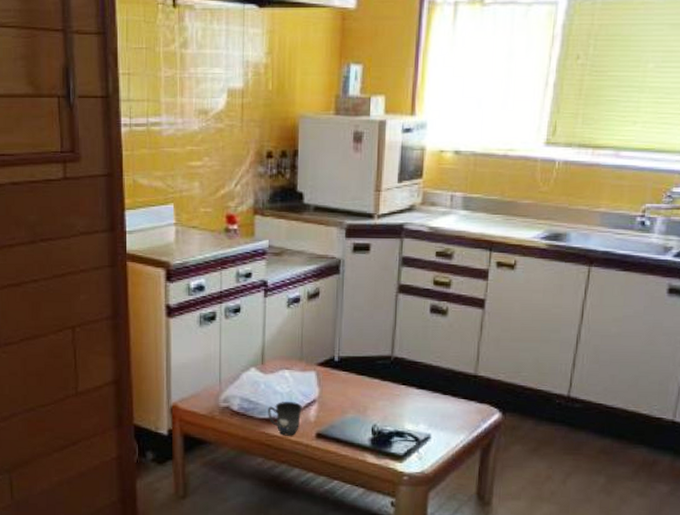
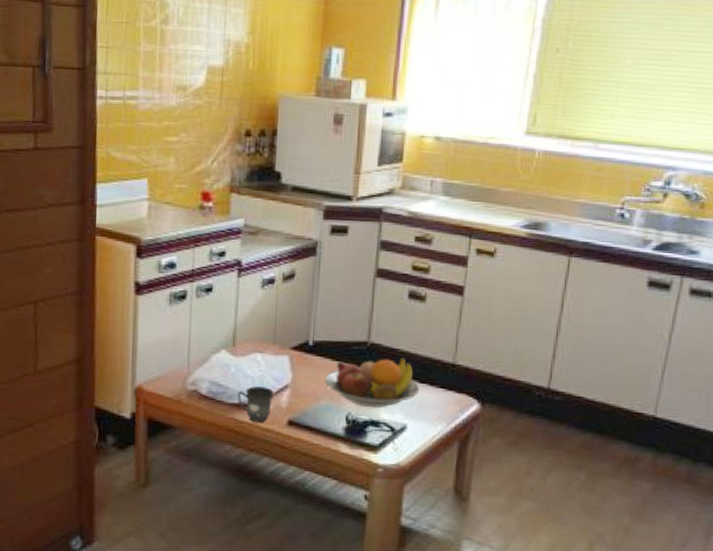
fruit bowl: none [350,370,443,419] -> present [324,357,420,408]

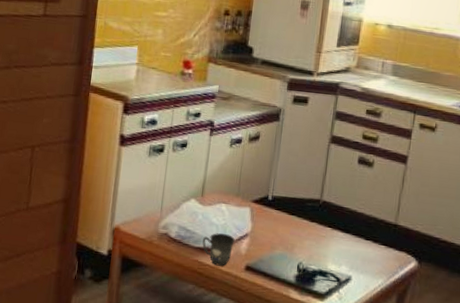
fruit bowl: present [324,357,420,408] -> none [280,216,365,260]

